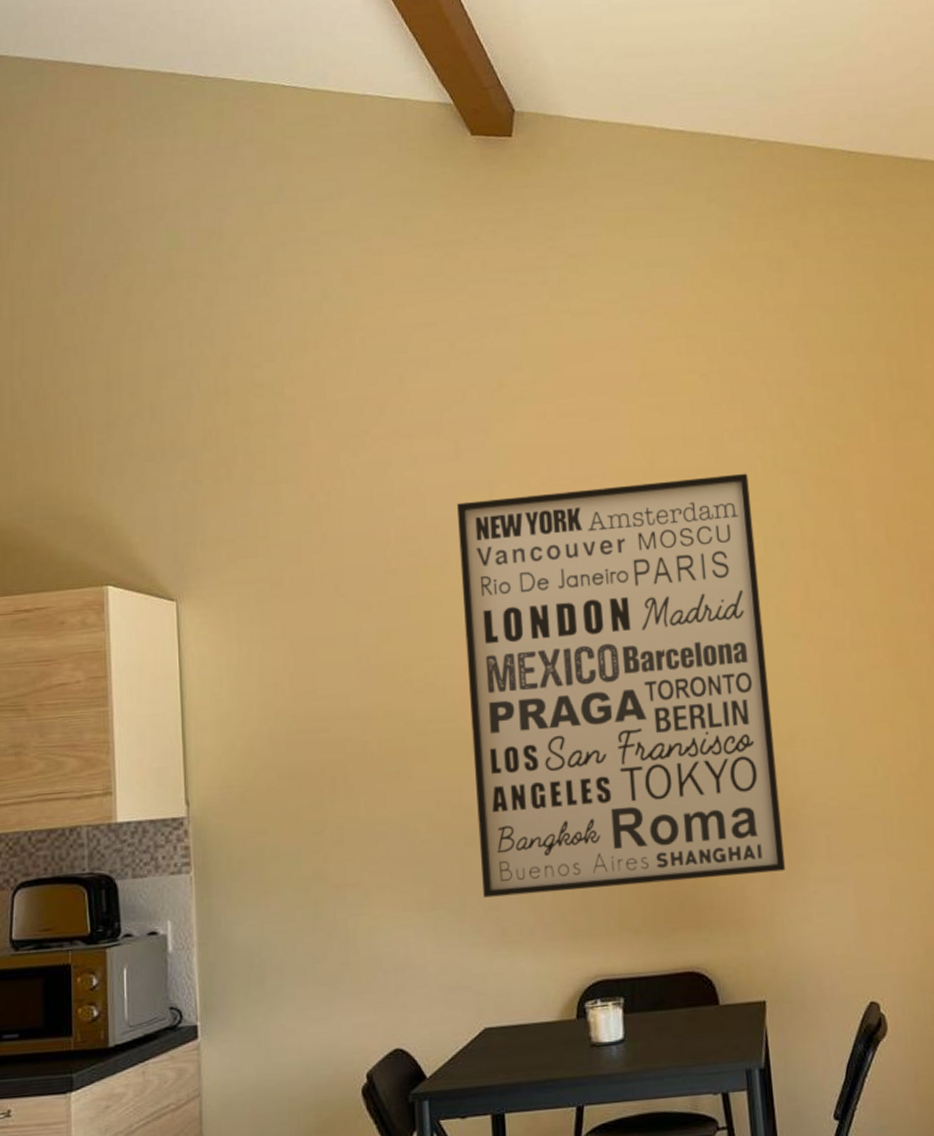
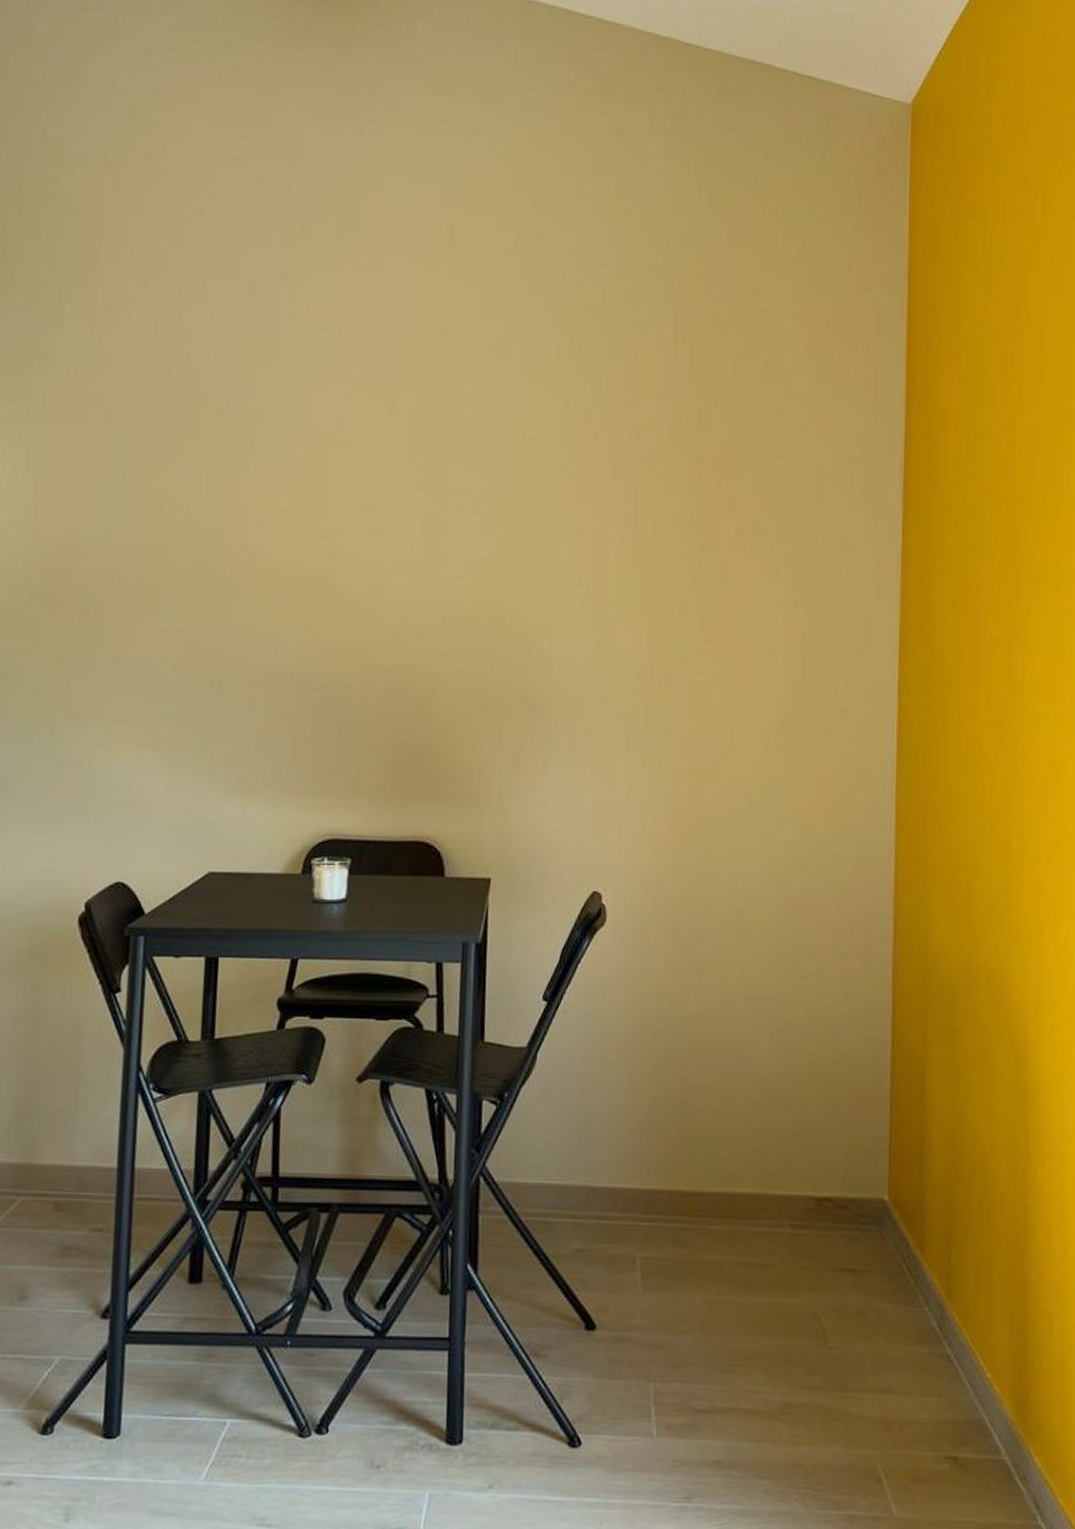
wall art: present [457,473,786,898] -> none [223,346,541,754]

